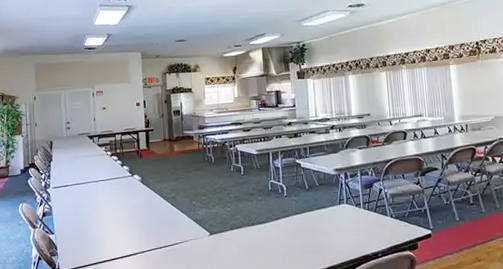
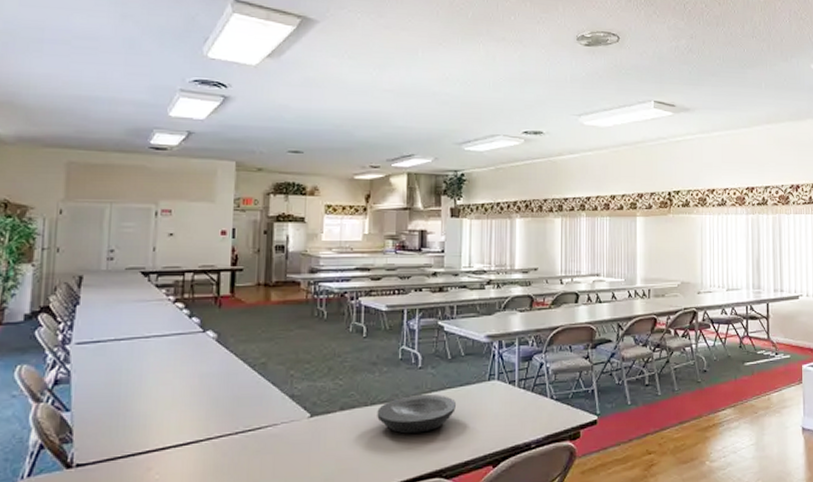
plate: none [257,216,316,247] -> present [377,393,456,434]

